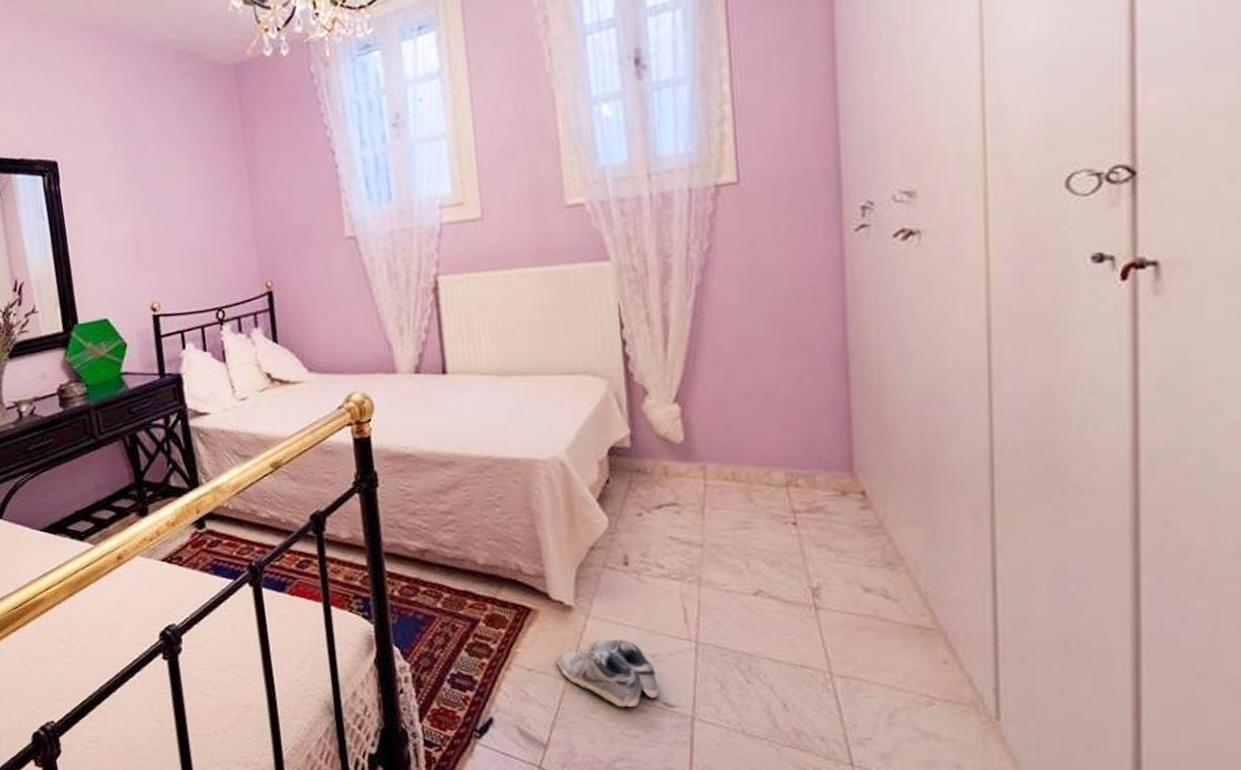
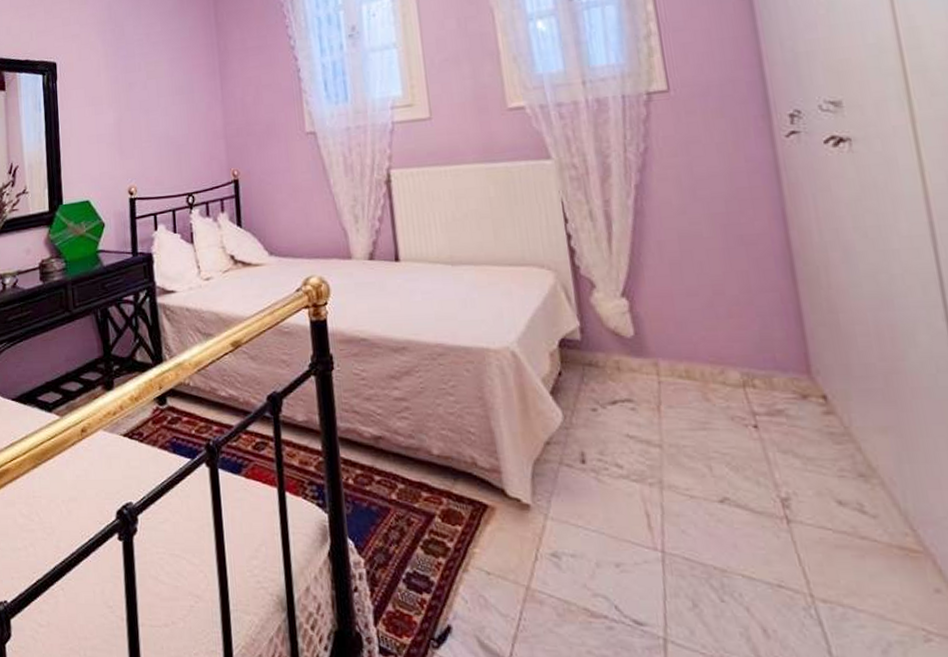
shoe: present [557,638,660,708] -> none [516,542,628,623]

